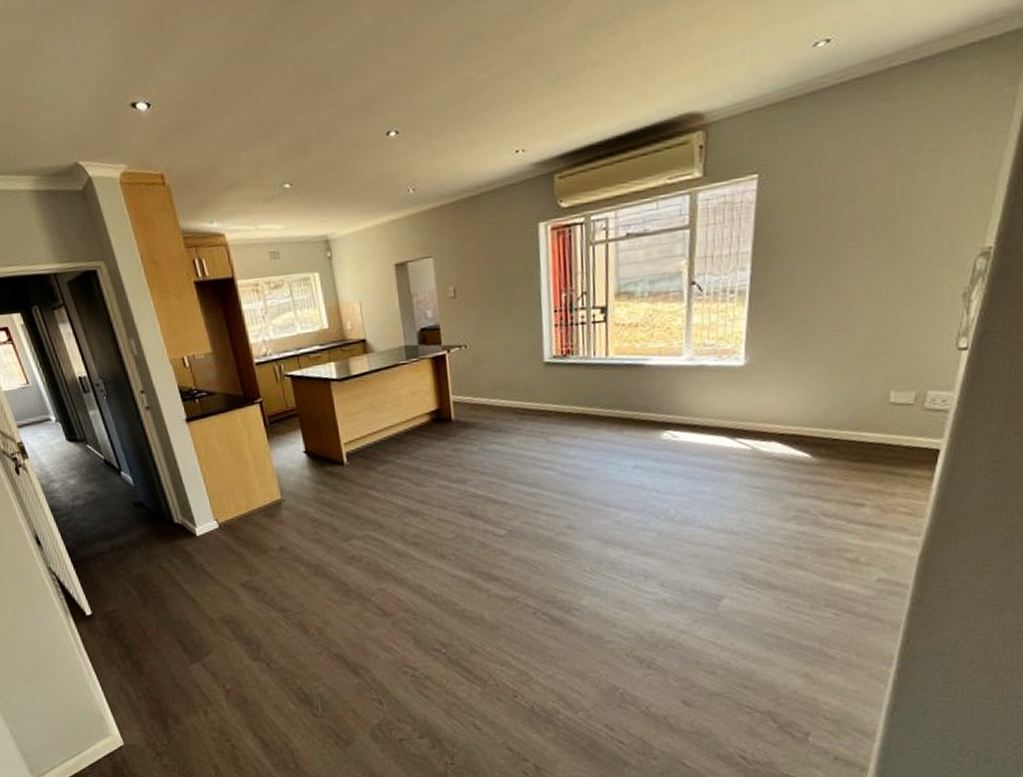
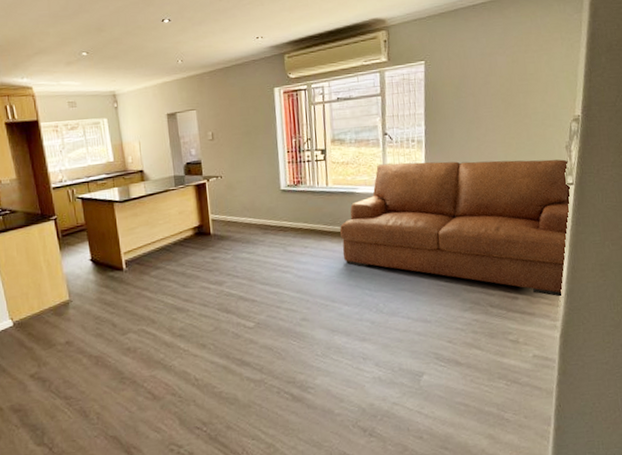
sofa: none [621,313,964,506] -> present [339,159,570,298]

